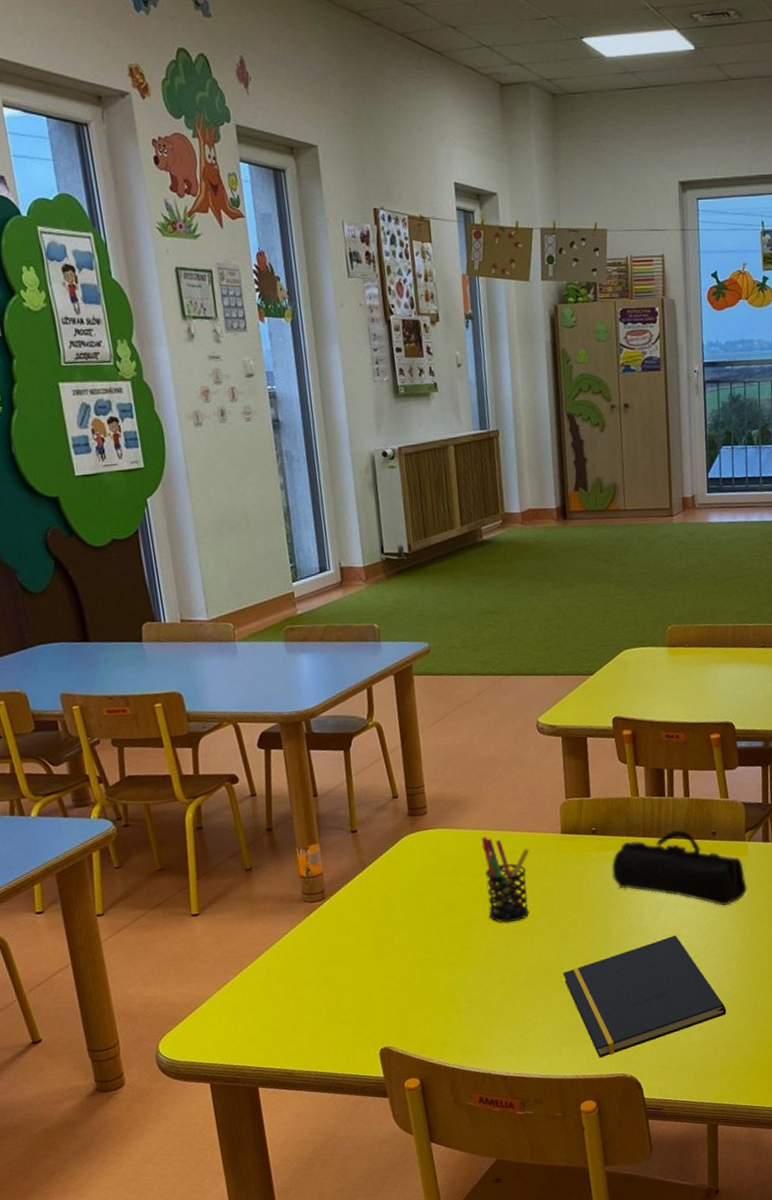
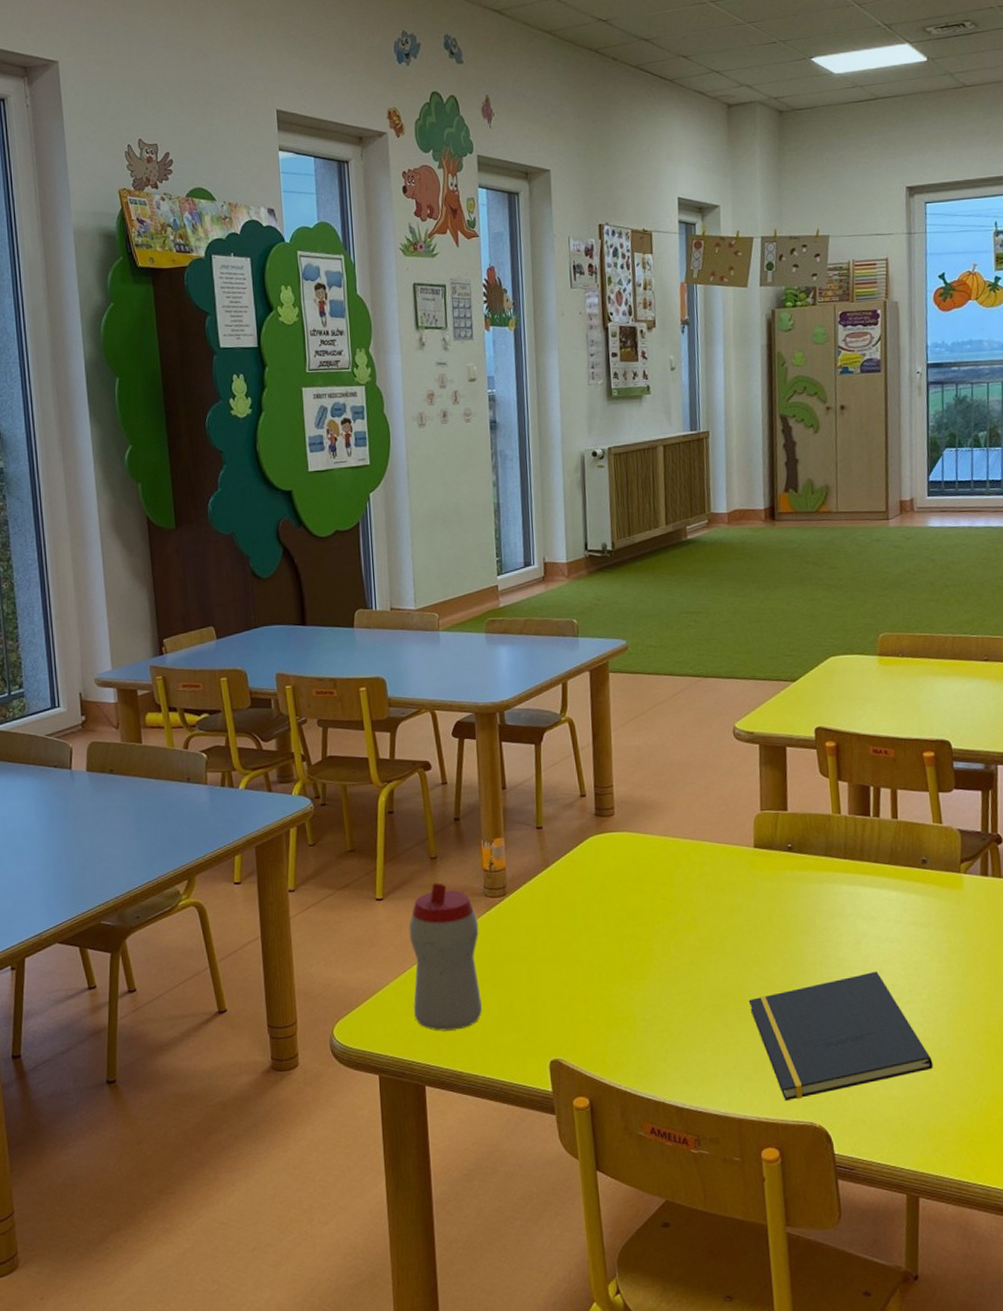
sippy cup: none [228,893,310,1035] -> present [409,883,482,1031]
pen holder: present [481,836,530,923] -> none [668,844,719,938]
pencil case: present [611,830,747,906] -> none [807,854,962,943]

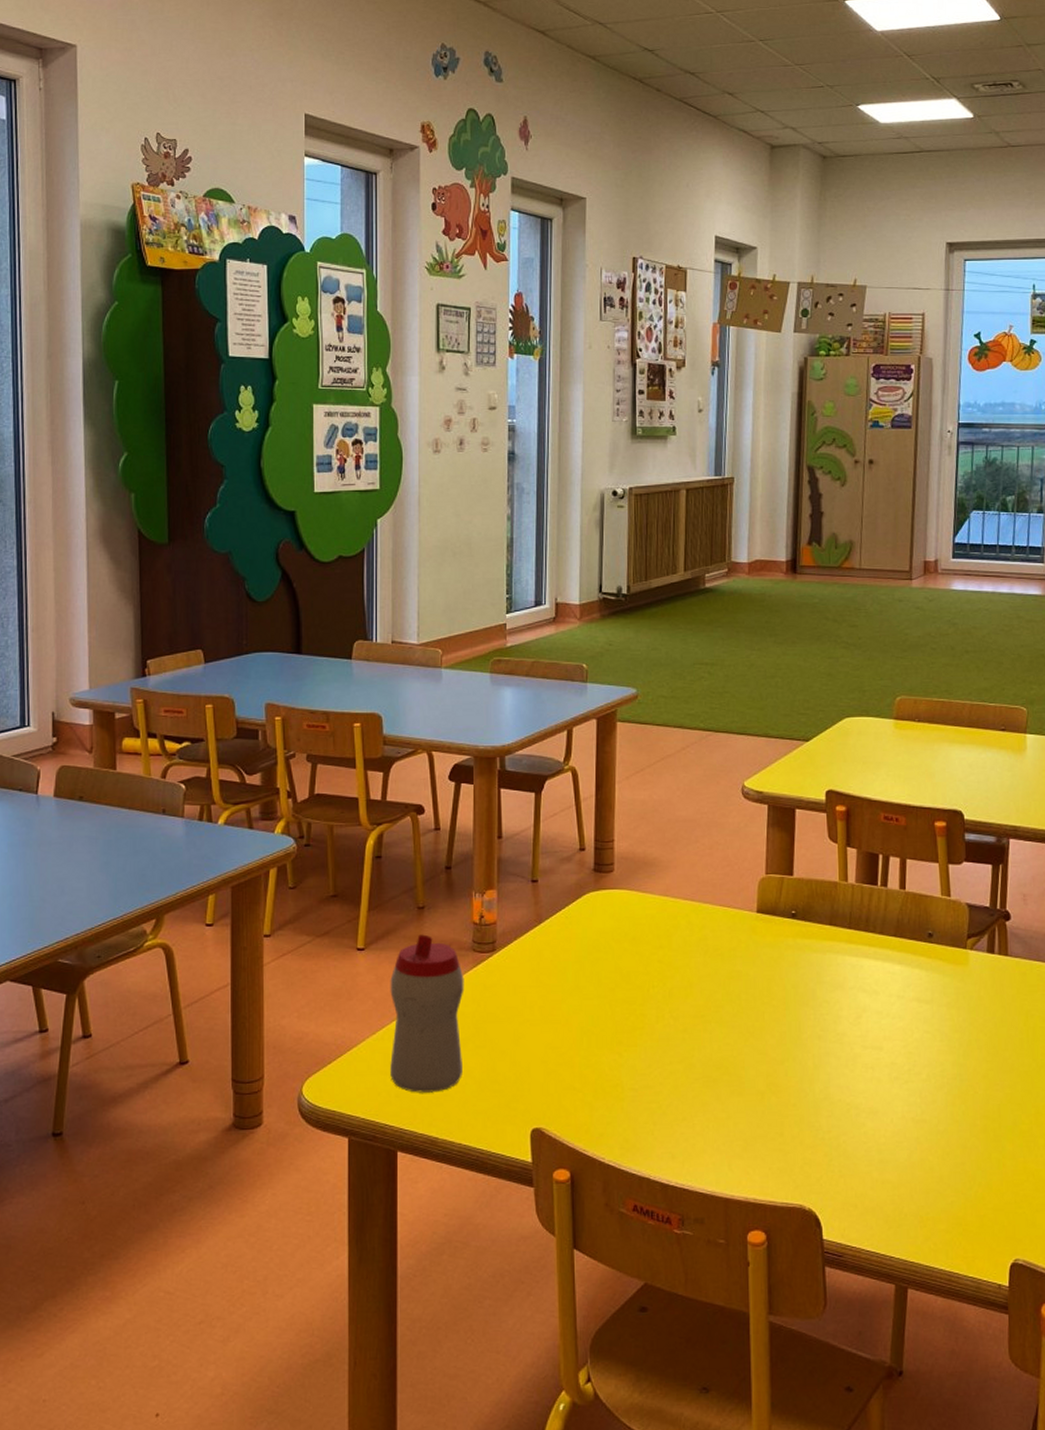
notepad: present [748,971,934,1102] -> none [742,1048,929,1182]

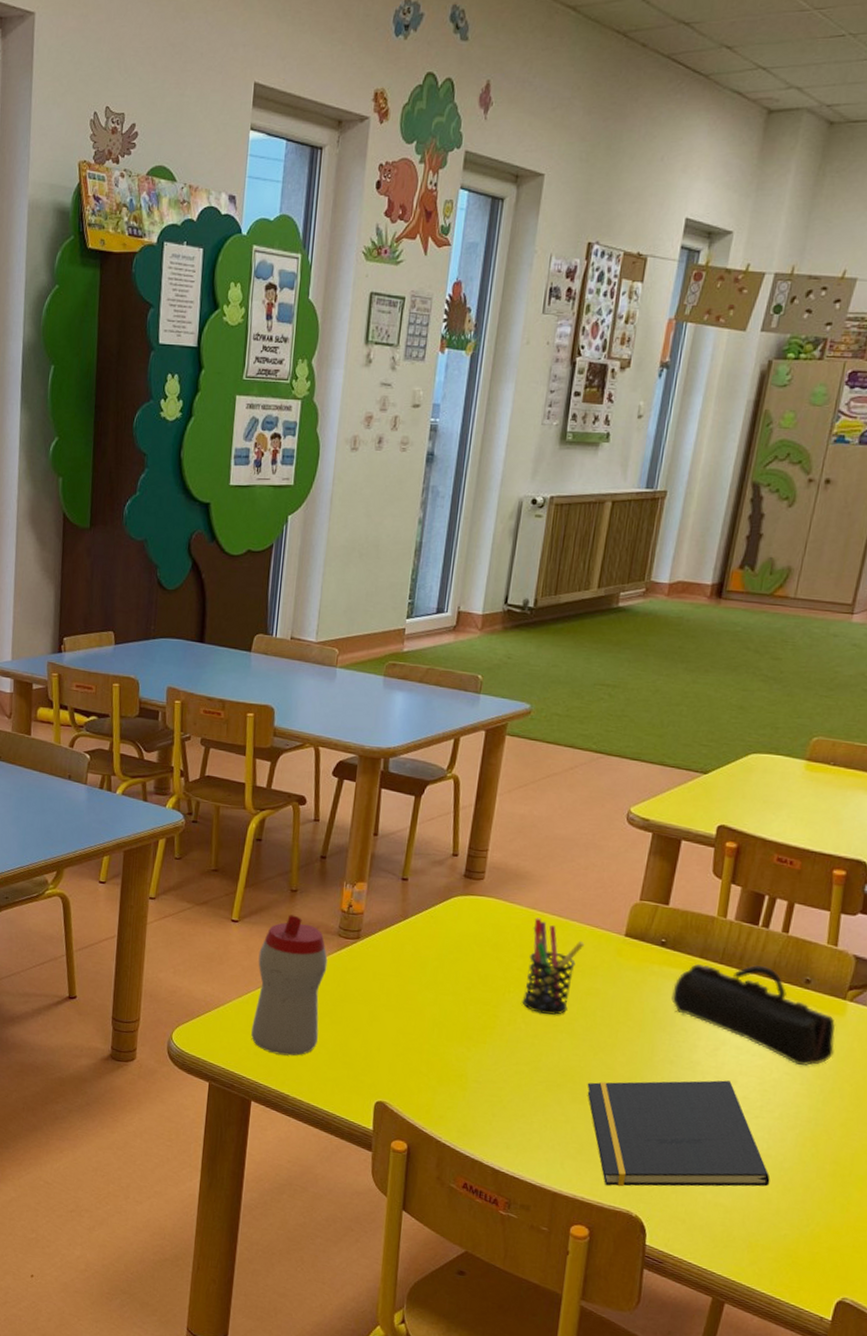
pen holder: none [667,905,720,1005] -> present [522,917,585,1015]
notepad: none [742,1048,929,1182] -> present [587,1080,770,1187]
pencil case: none [809,926,965,1021] -> present [671,964,836,1066]

